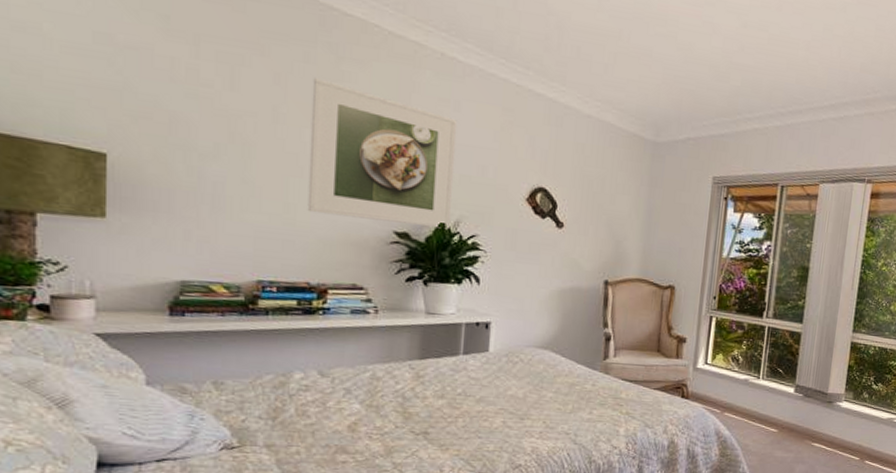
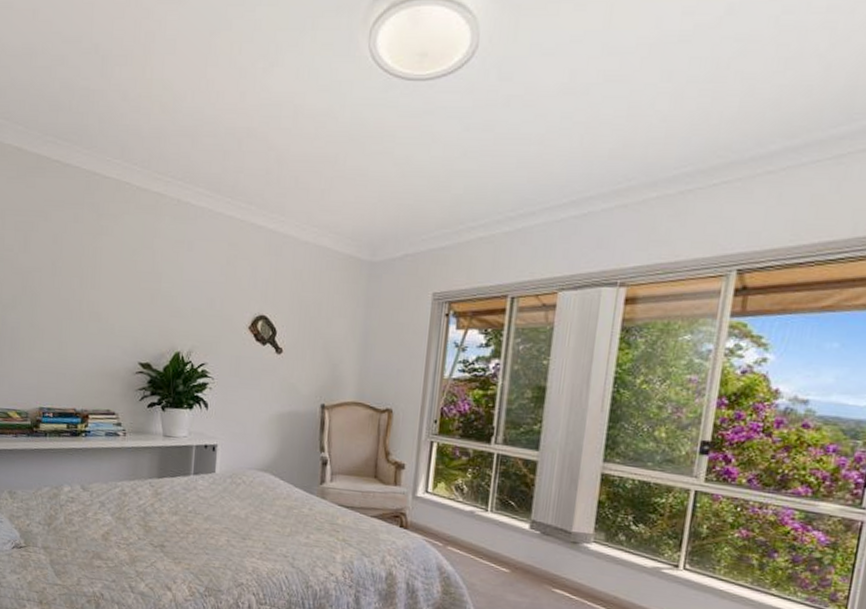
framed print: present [307,76,458,230] -> none [75,233,191,359]

